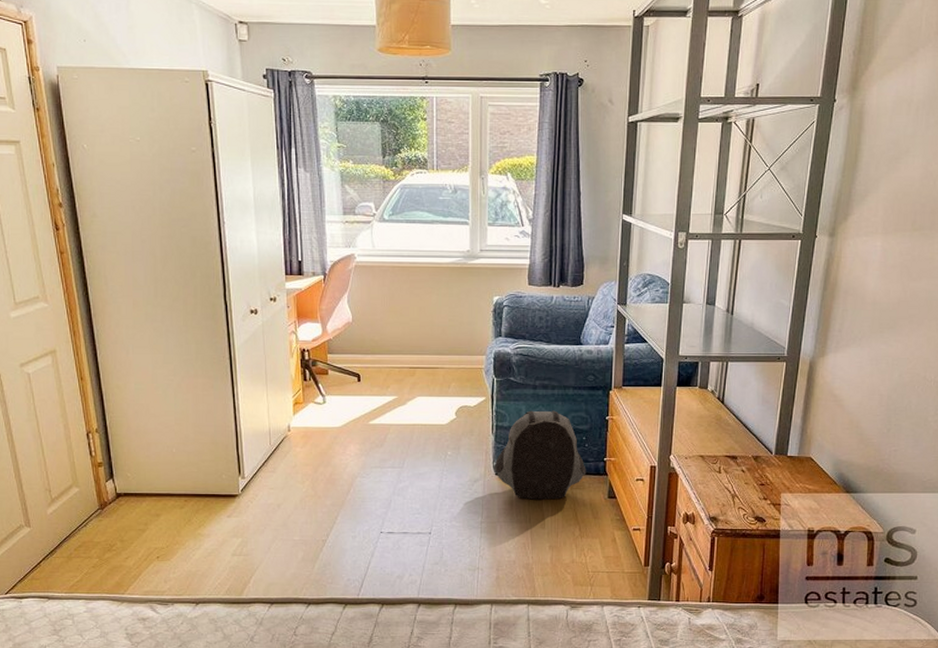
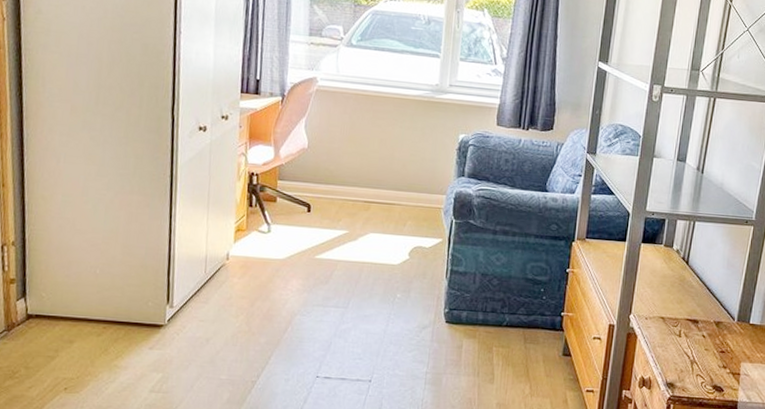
backpack: present [494,410,586,500] -> none [445,256,542,353]

